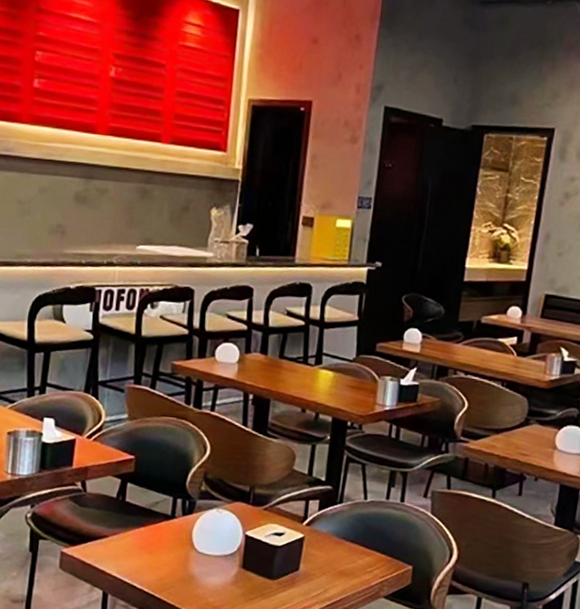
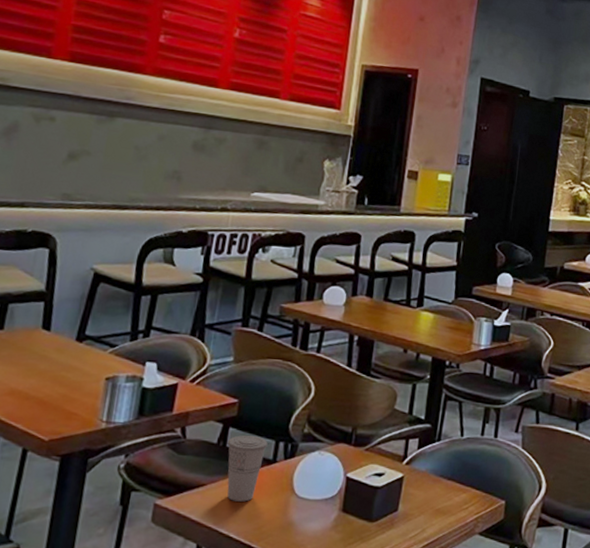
cup: none [126,491,166,554] -> present [227,435,268,502]

